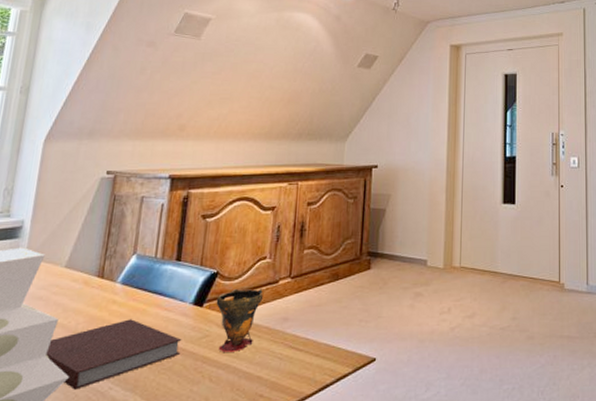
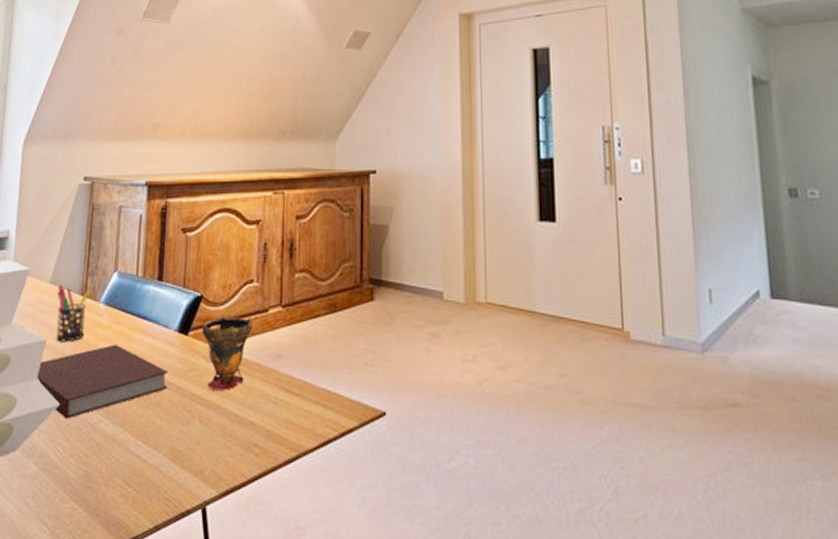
pen holder: none [68,269,108,320] -> present [56,285,91,342]

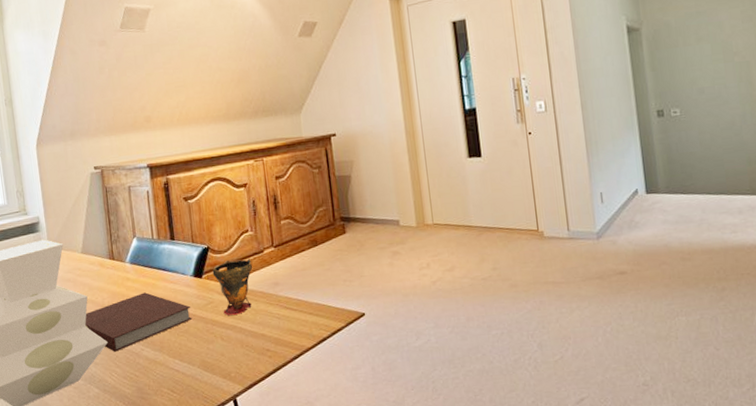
pen holder: present [56,285,91,342] -> none [88,253,118,297]

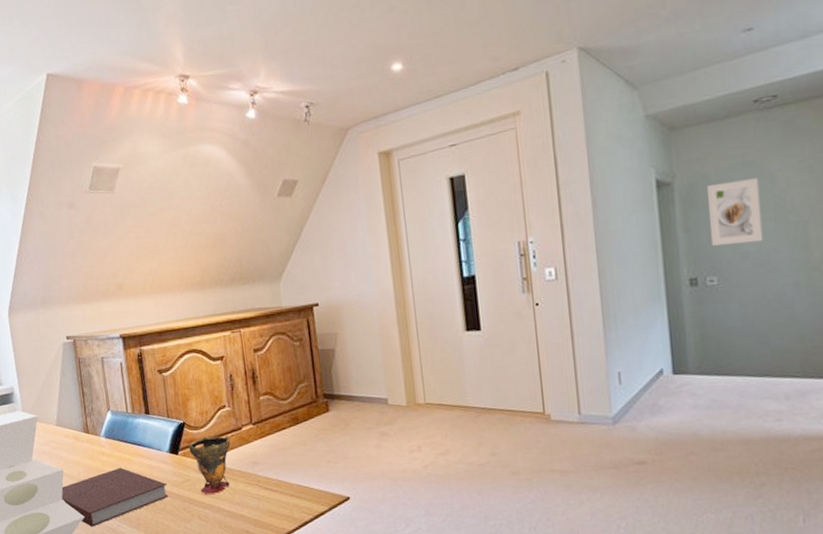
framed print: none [669,25,716,82] -> present [707,178,764,246]

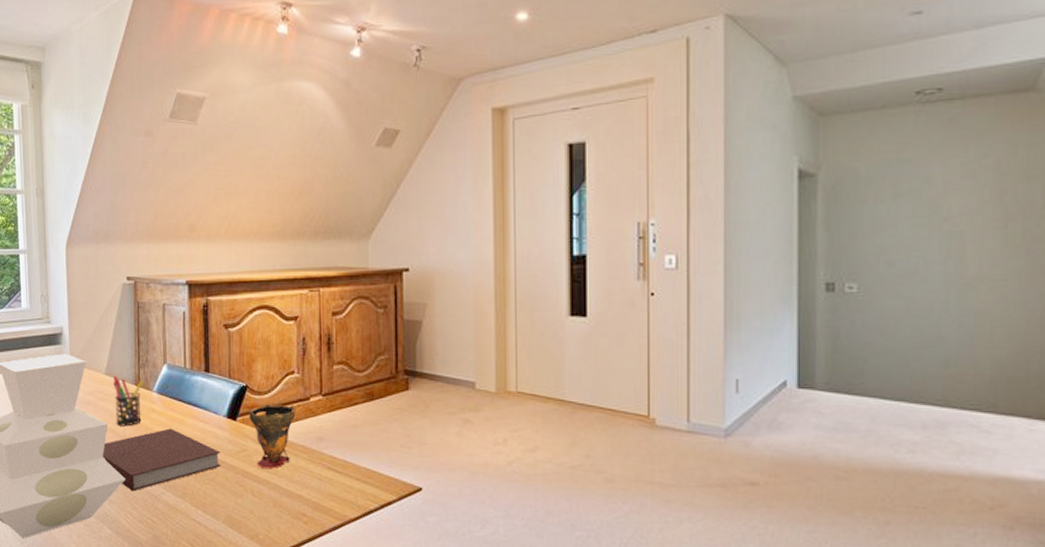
pen holder: none [63,426,93,470] -> present [112,376,144,426]
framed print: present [707,178,764,246] -> none [855,178,914,250]

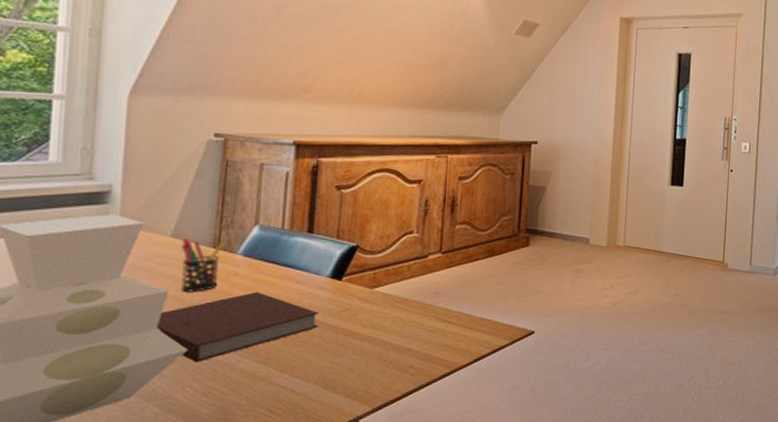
cup: present [249,404,296,469] -> none [357,263,411,325]

